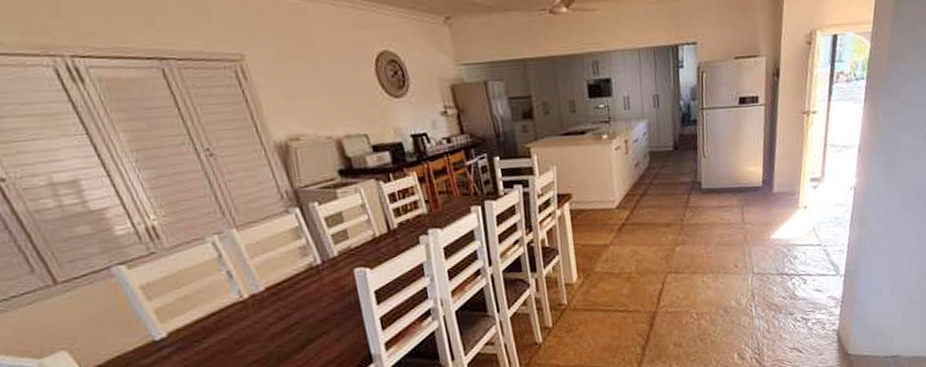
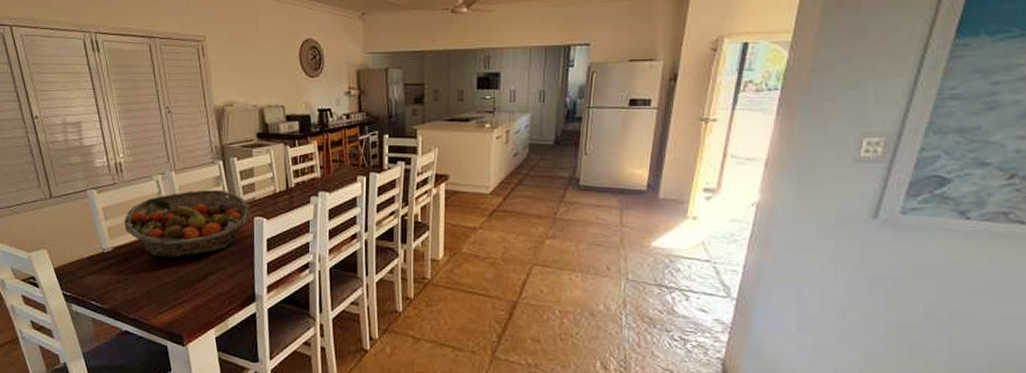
fruit basket: none [176,242,349,335] -> present [124,189,251,258]

